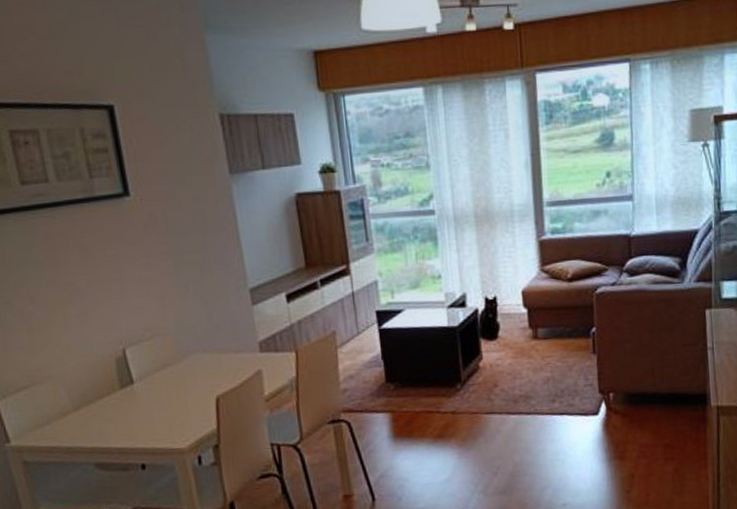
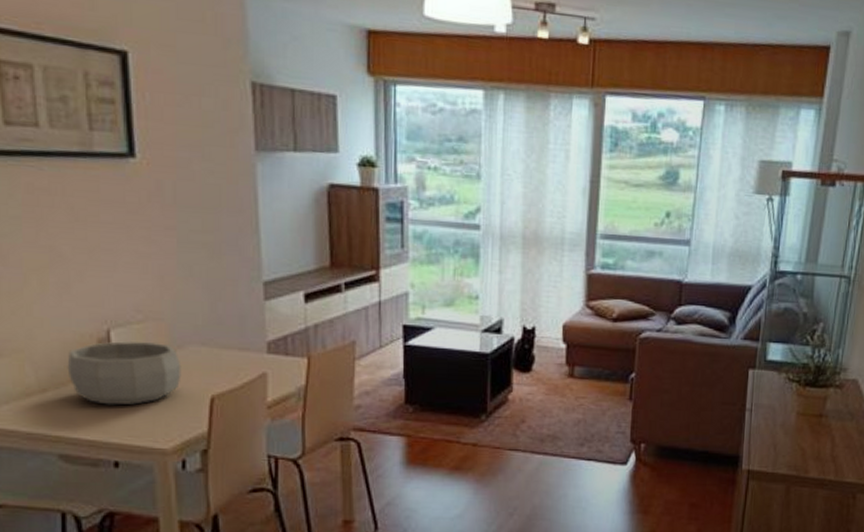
decorative bowl: none [93,355,189,416] -> present [67,341,181,406]

